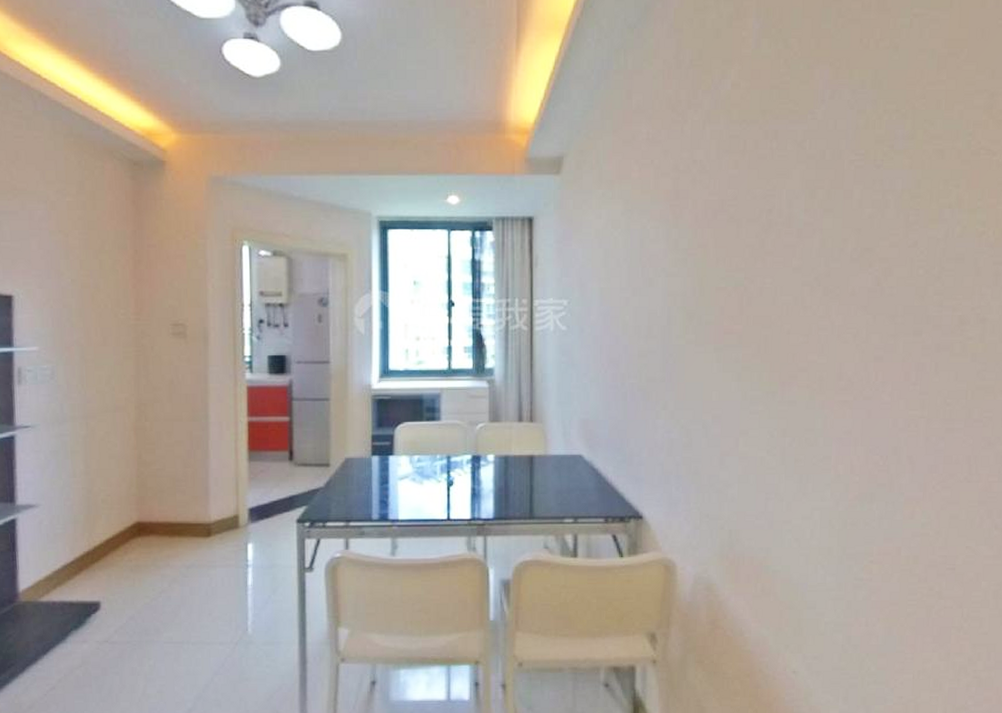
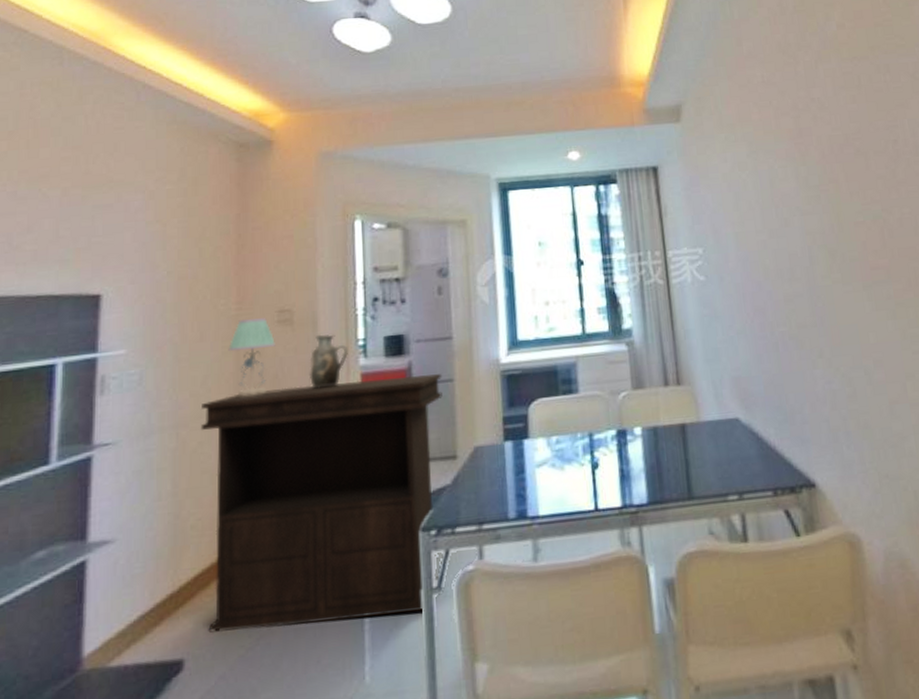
console table: none [107,392,320,586] -> present [200,374,443,633]
table lamp: none [129,329,171,397] -> present [228,318,275,397]
decorative vase: none [200,348,236,396] -> present [308,334,348,389]

